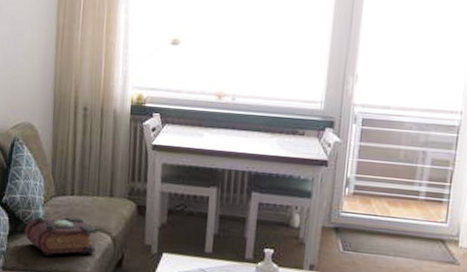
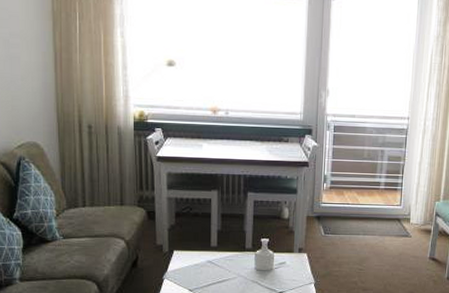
book: present [24,216,98,256] -> none [39,226,112,264]

